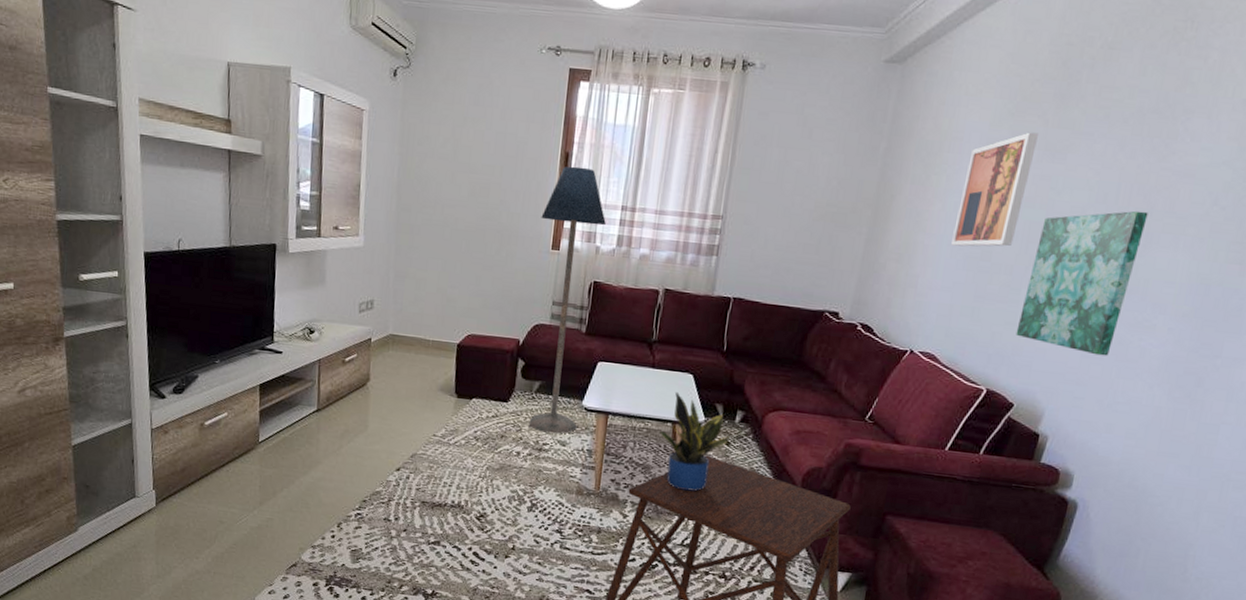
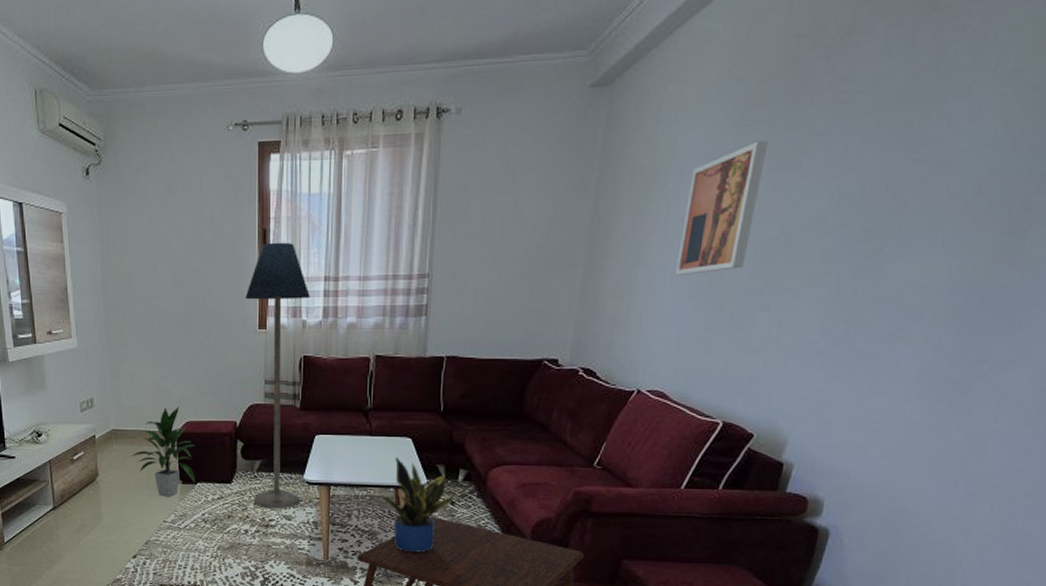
indoor plant: none [407,317,475,411] -> present [131,406,195,498]
wall art: present [1016,210,1148,356] -> none [752,211,899,374]

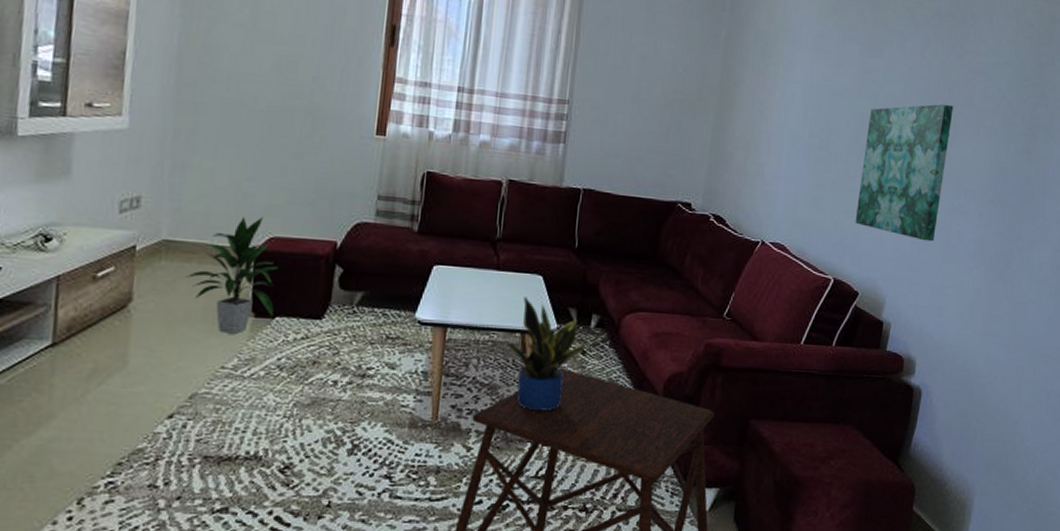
floor lamp: present [245,242,310,509] -> none [348,40,440,355]
wall art: present [676,140,768,275] -> none [792,27,859,136]
wall art: none [752,211,899,374] -> present [855,104,953,242]

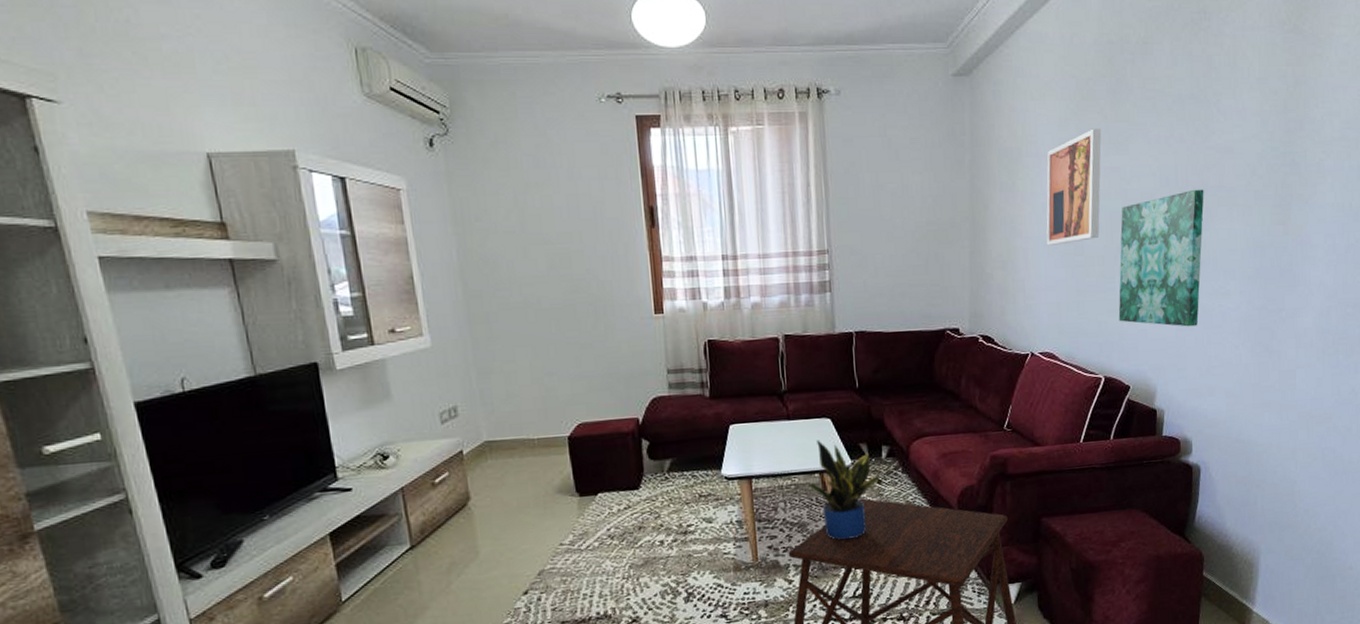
indoor plant: present [186,216,278,335] -> none [512,406,595,516]
wall art: none [792,27,859,136] -> present [1046,128,1101,246]

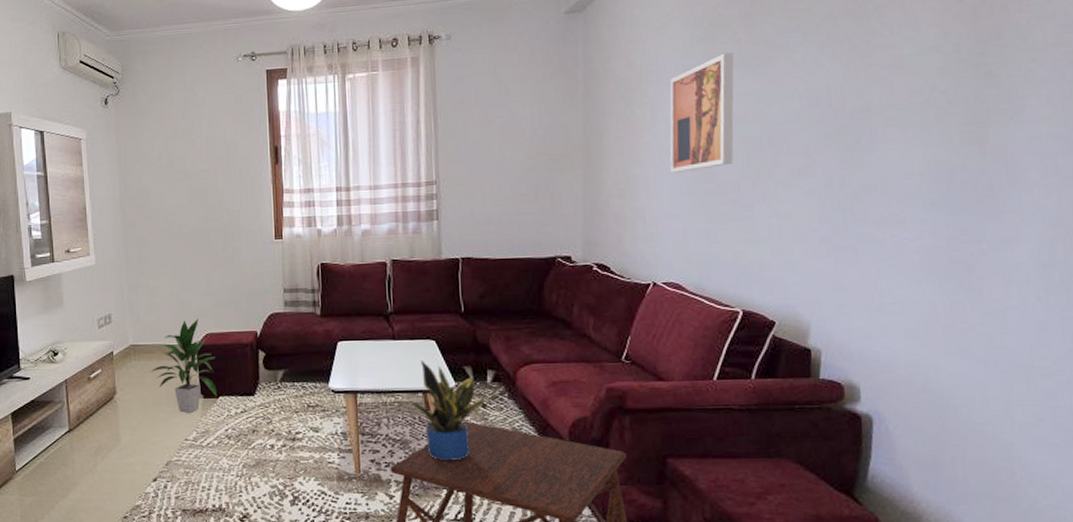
indoor plant: none [512,406,595,516] -> present [150,318,217,414]
wall art: present [1118,189,1204,327] -> none [759,108,867,259]

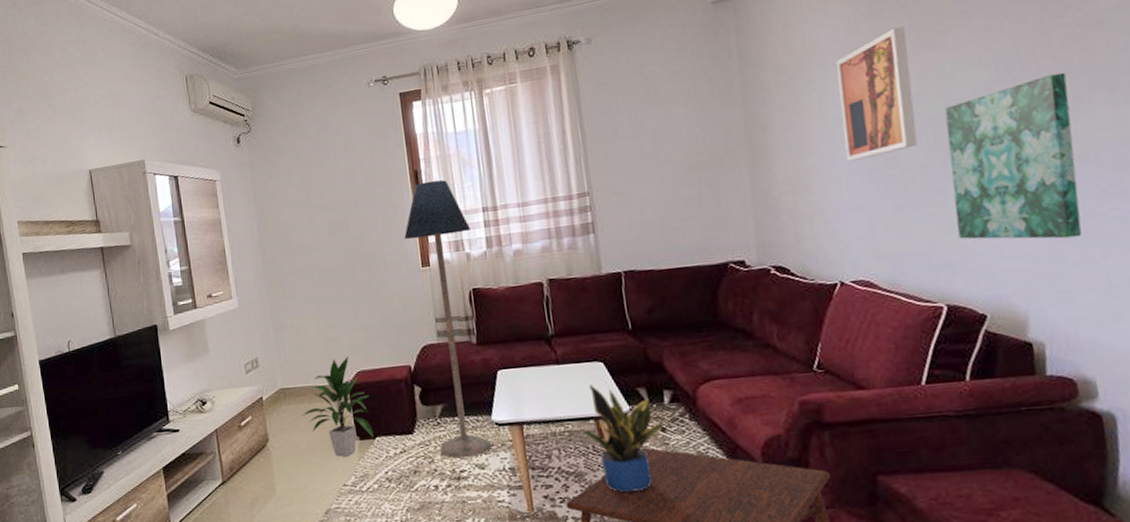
floor lamp: none [260,157,329,421] -> present [404,180,494,459]
wall art: none [759,108,867,259] -> present [945,72,1082,239]

